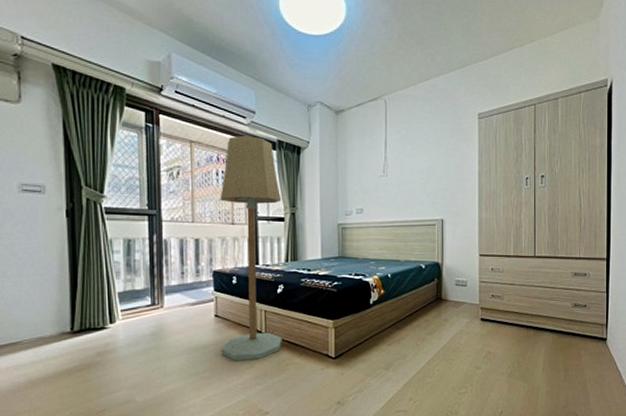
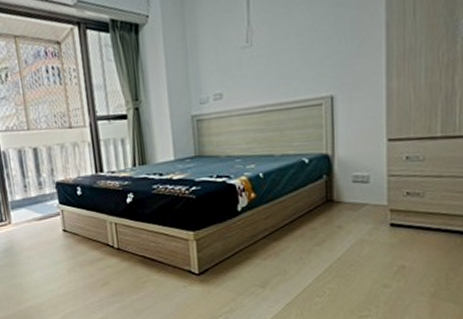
floor lamp: present [220,136,282,361] -> none [53,19,138,278]

